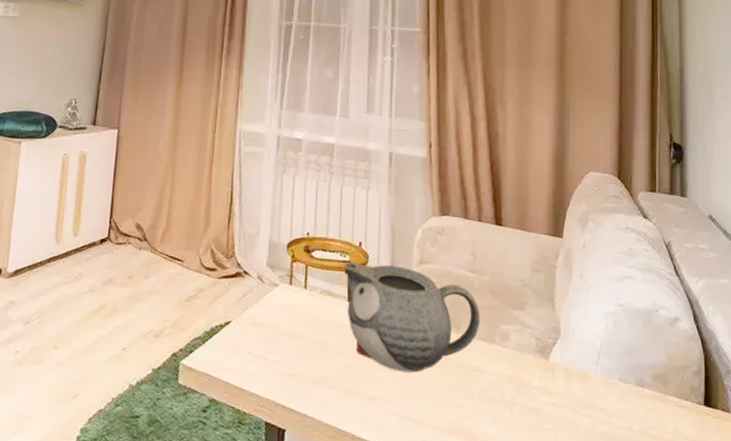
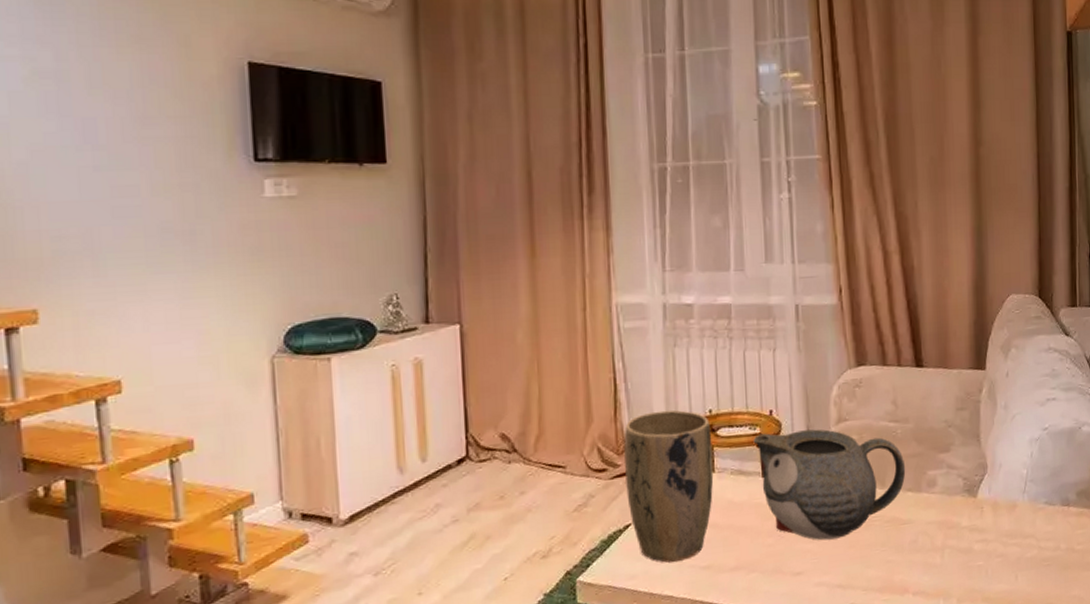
plant pot: none [230,226,307,364] -> present [624,410,714,563]

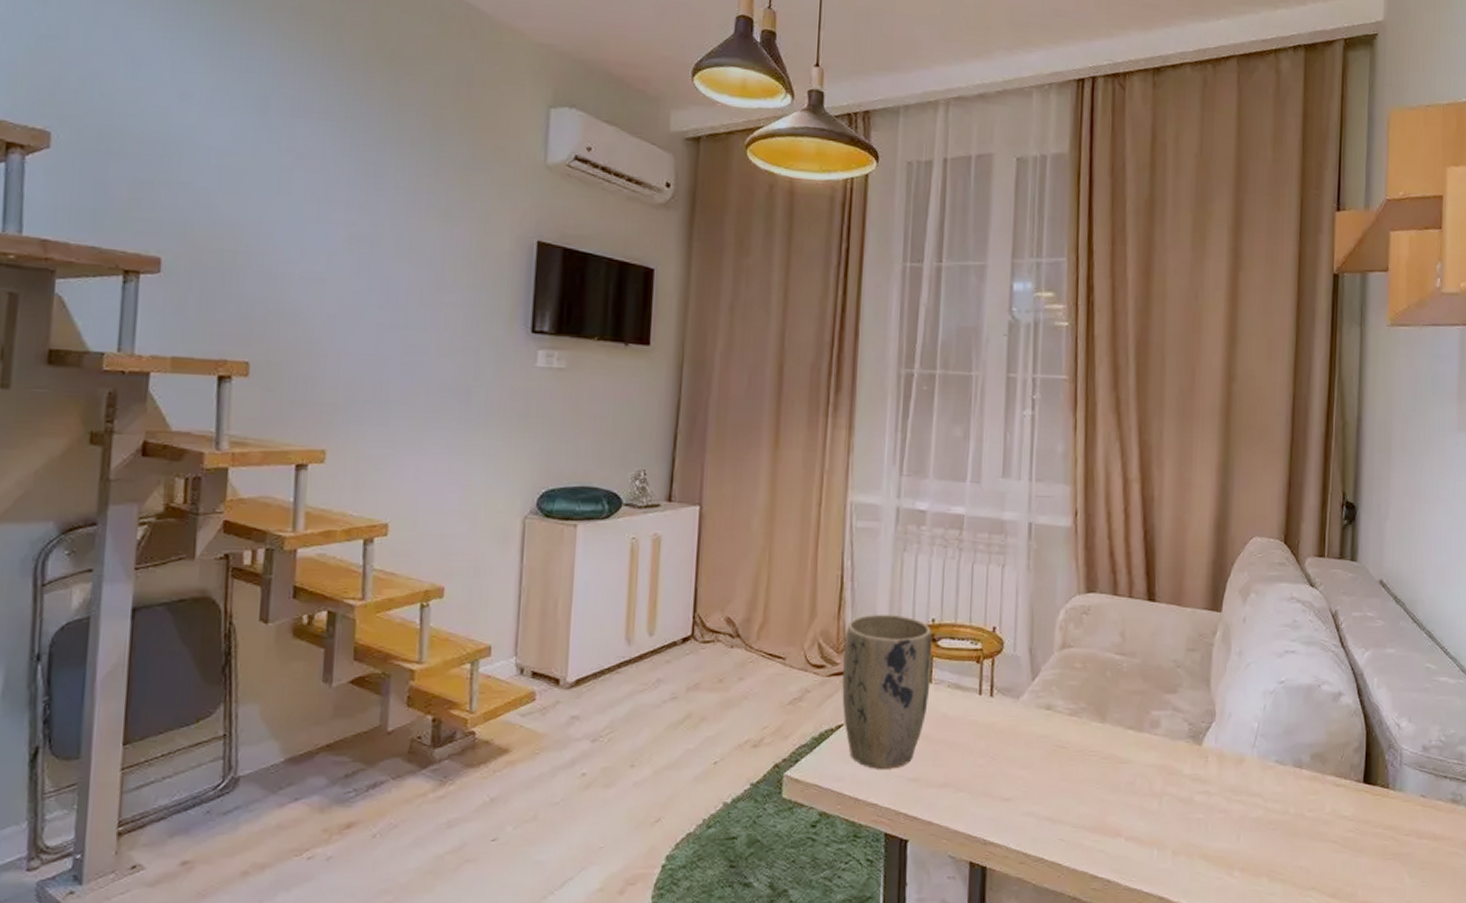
teapot: present [753,429,906,540] -> none [973,649,1129,769]

